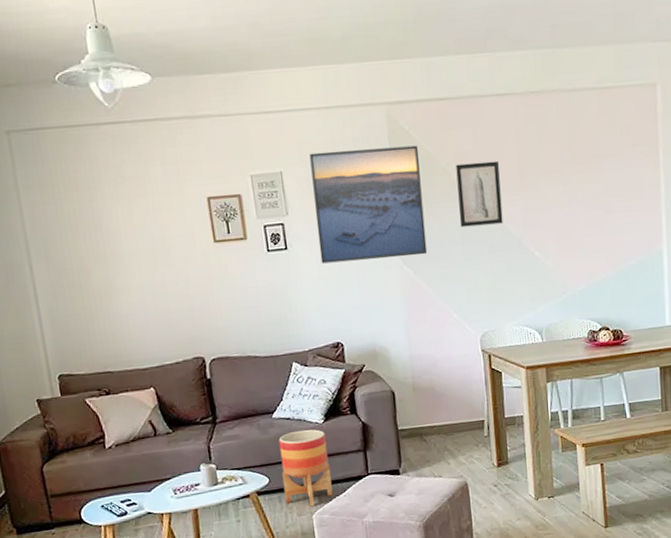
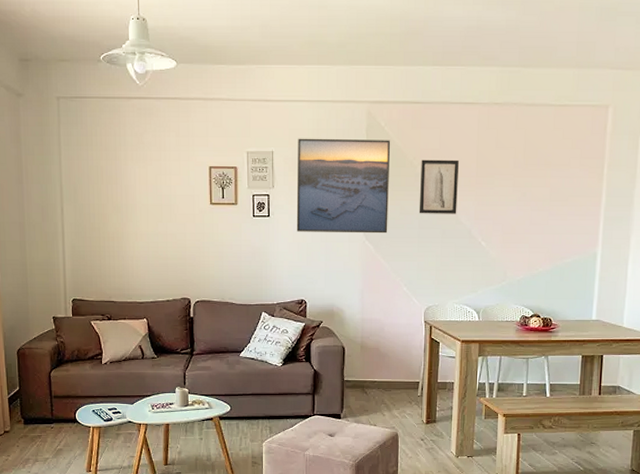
planter: present [278,429,333,507] -> none [241,369,283,435]

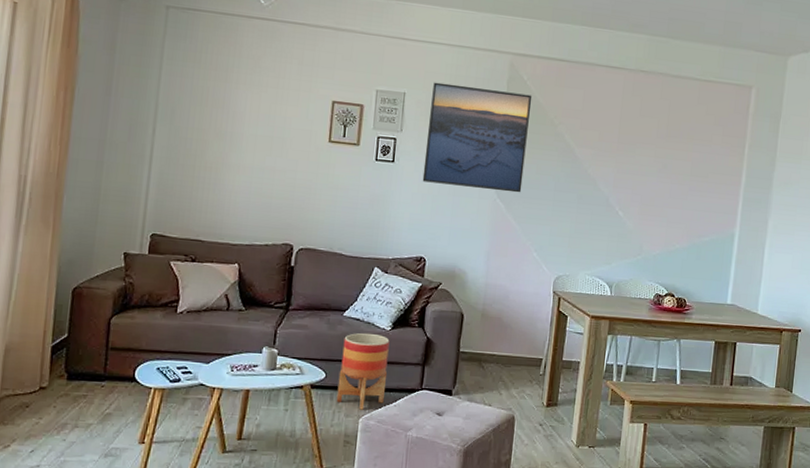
planter: none [241,369,283,435] -> present [336,332,390,410]
wall art: present [419,159,459,214] -> none [556,119,601,180]

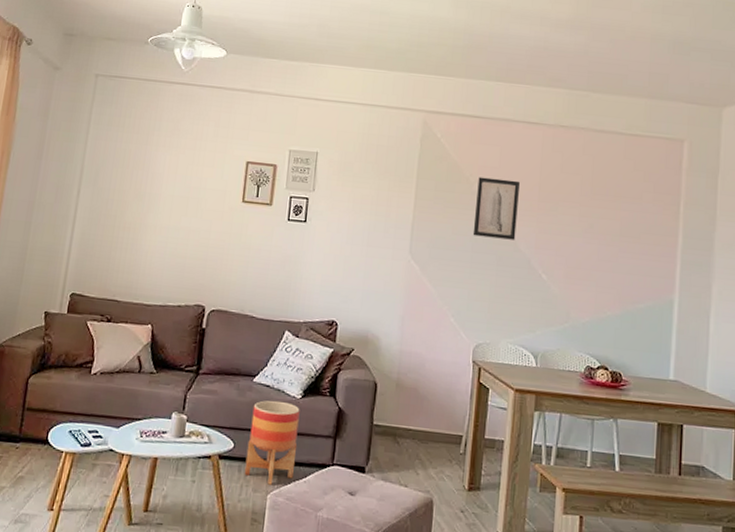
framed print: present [422,82,532,193] -> none [334,141,447,254]
wall art: none [556,119,601,180] -> present [472,177,520,240]

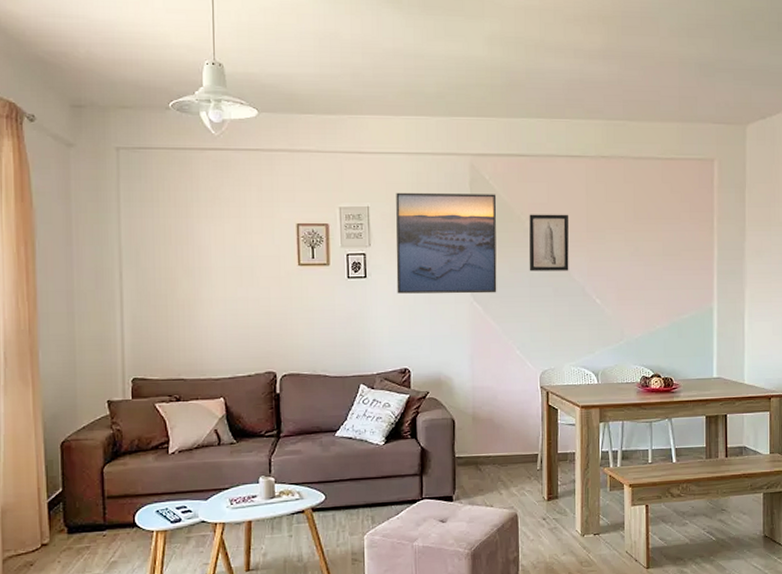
planter: present [244,400,300,485] -> none [338,450,387,527]
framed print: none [334,141,447,254] -> present [396,192,497,294]

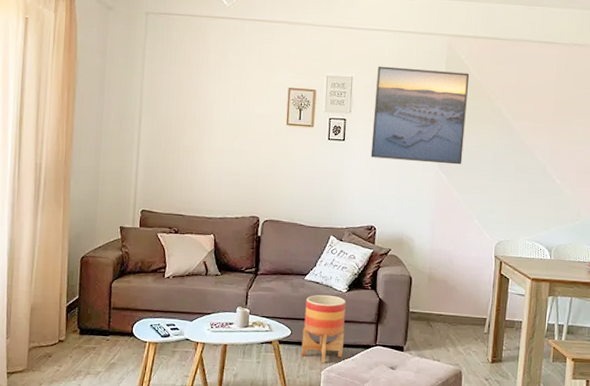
planter: none [338,450,387,527] -> present [301,294,346,363]
wall art: present [529,214,569,271] -> none [494,94,537,150]

